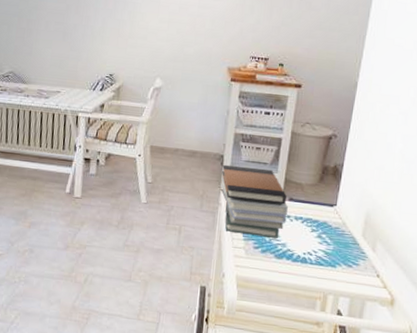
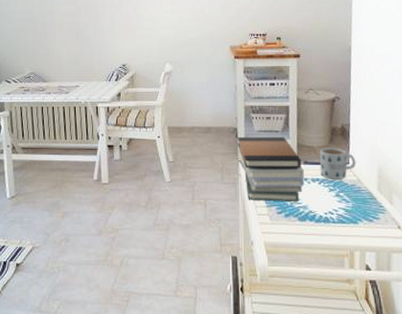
mug: none [304,186,344,221] -> present [319,148,356,179]

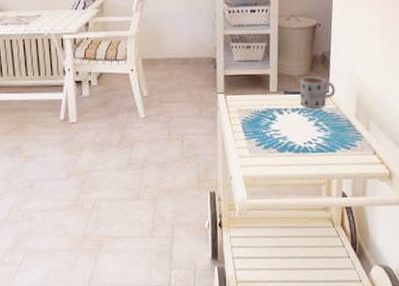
book stack: present [237,136,304,201] -> none [215,66,284,134]

